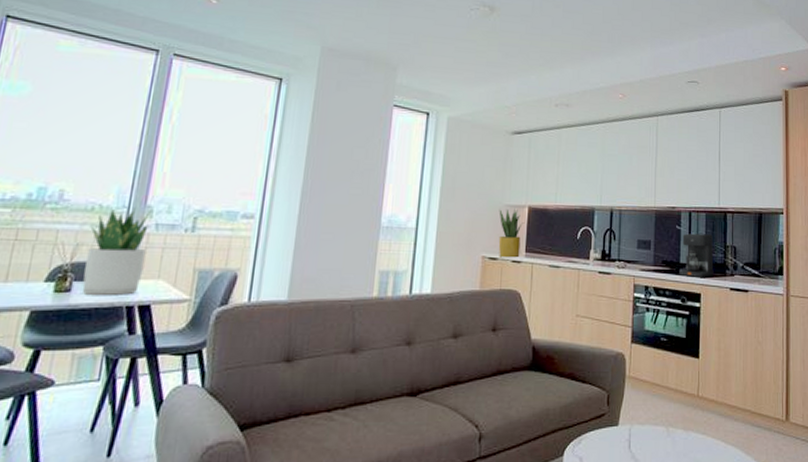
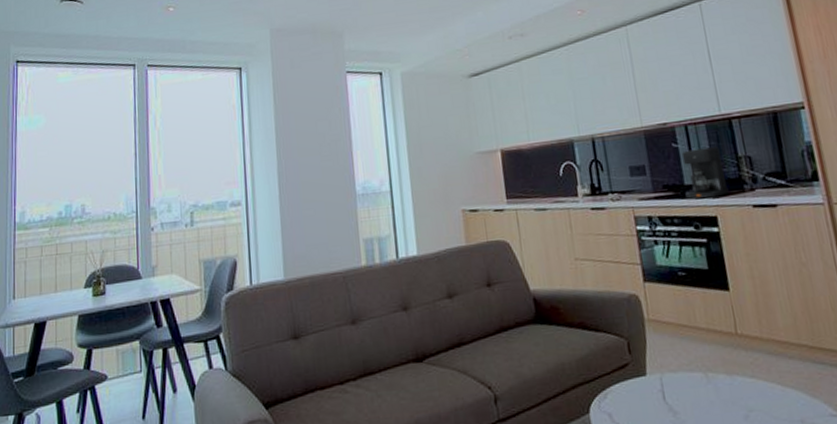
planter: present [82,207,152,296] -> none [111,211,158,296]
planter: present [498,208,523,258] -> none [470,154,501,209]

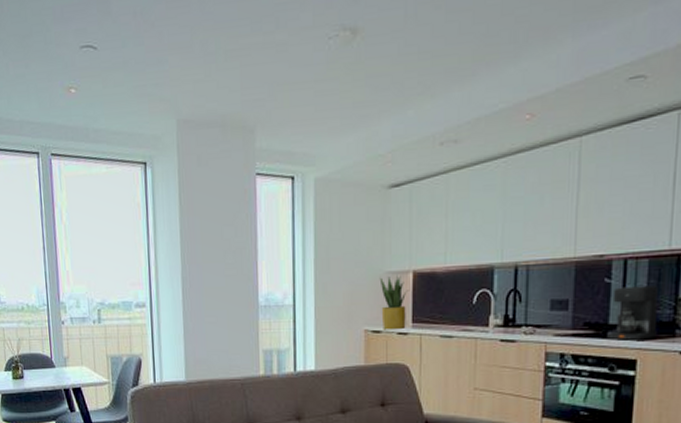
planter: none [470,154,501,209] -> present [379,275,407,330]

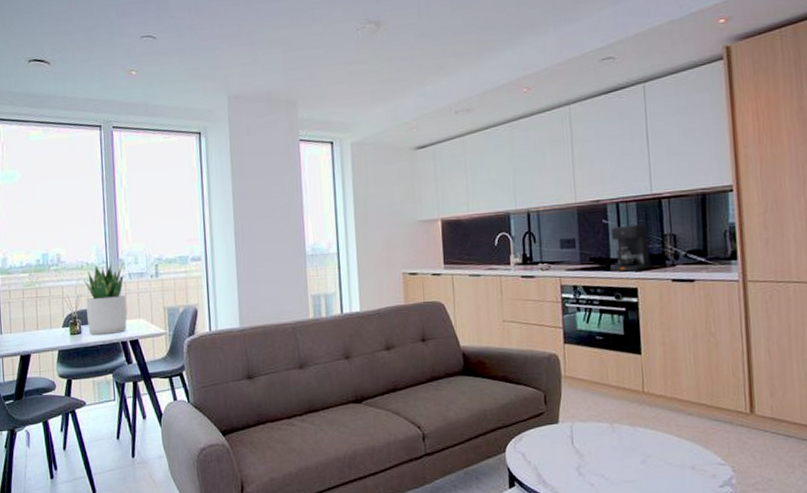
planter: none [26,304,70,381] -> present [85,262,128,336]
planter: present [379,275,407,330] -> none [412,223,439,272]

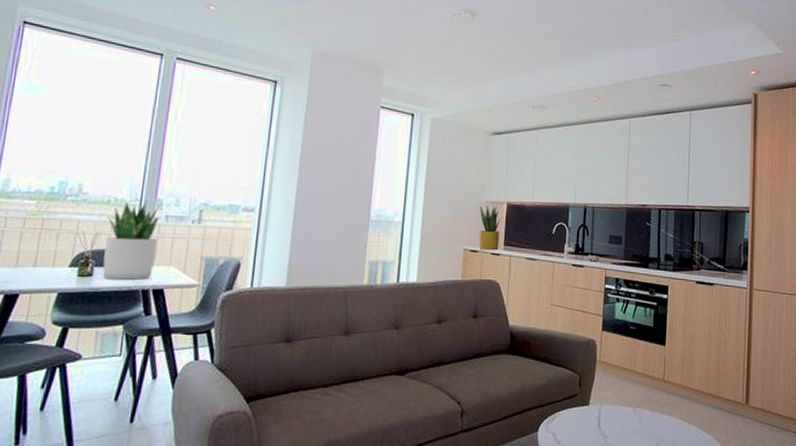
planter: none [412,223,439,272] -> present [478,204,502,251]
coffee maker: present [610,224,651,273] -> none [648,230,681,272]

